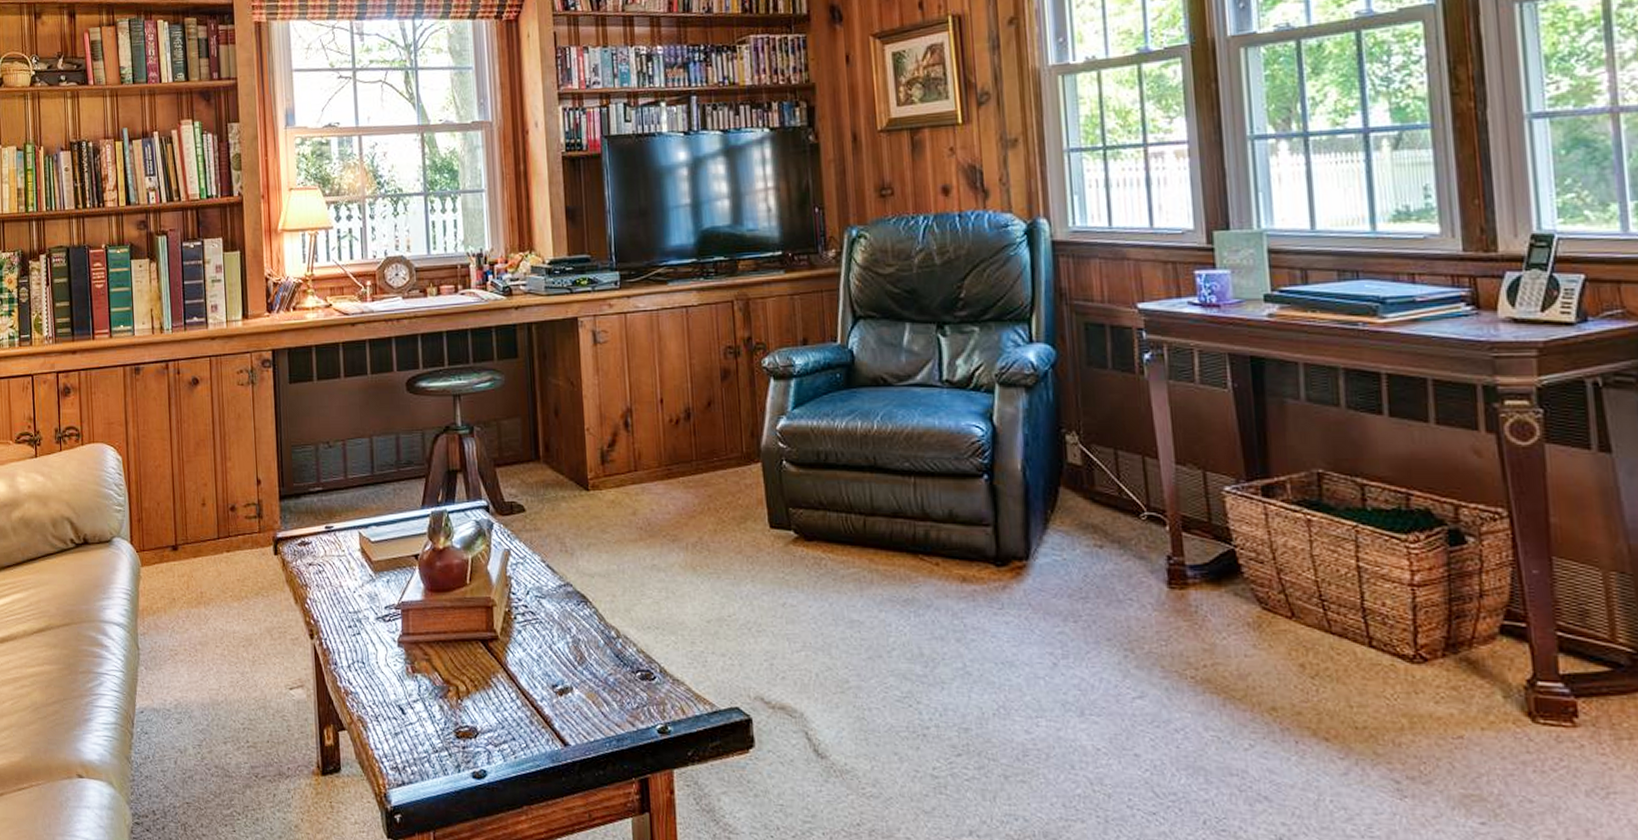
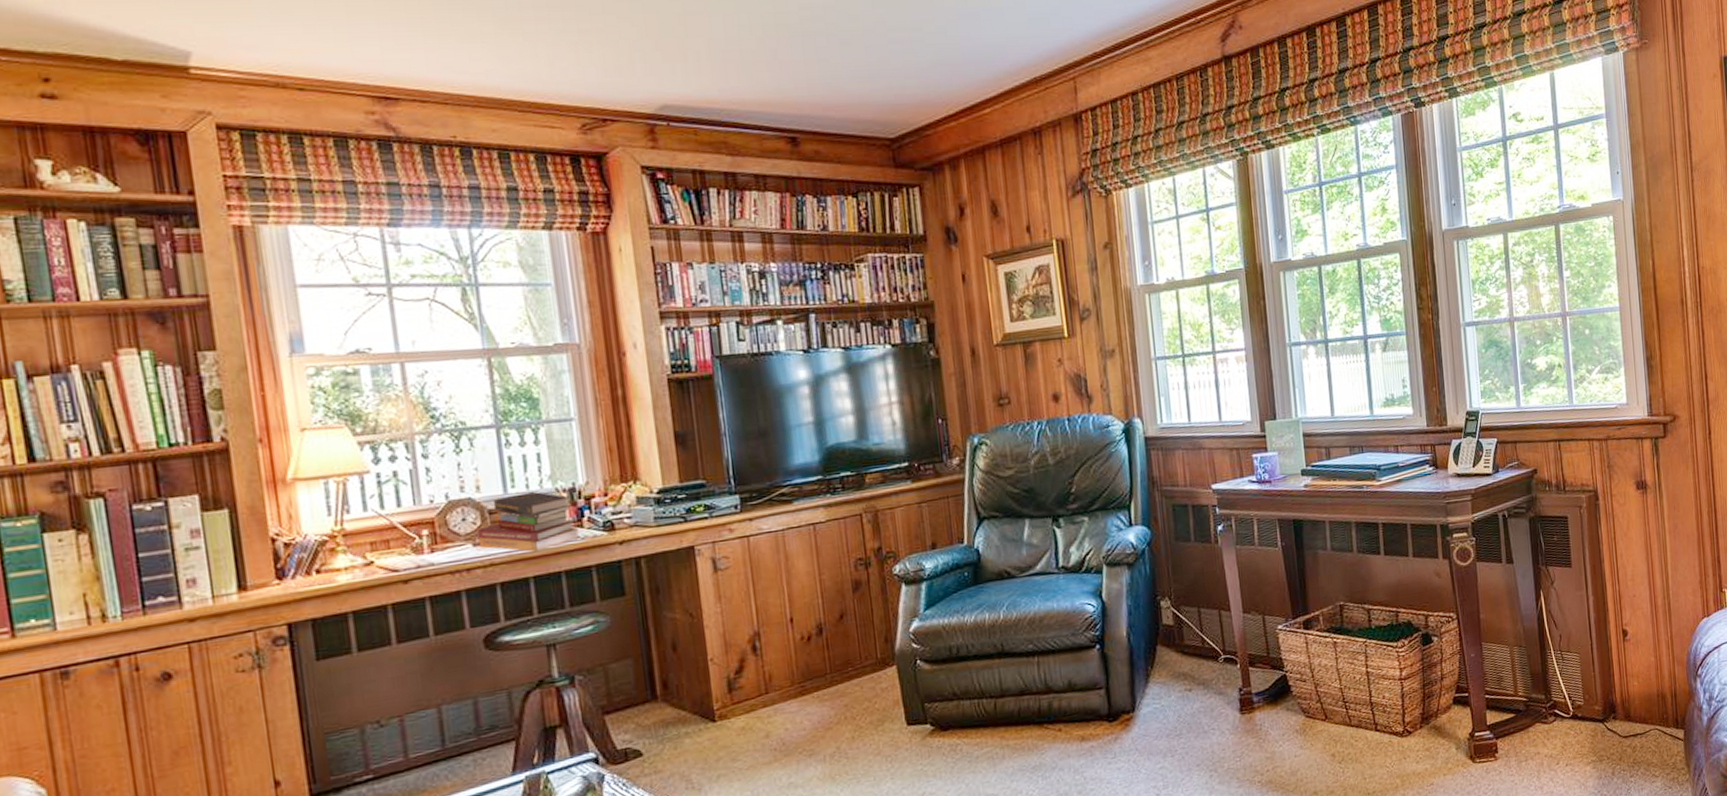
books: none [406,253,483,310] -> present [477,491,579,553]

